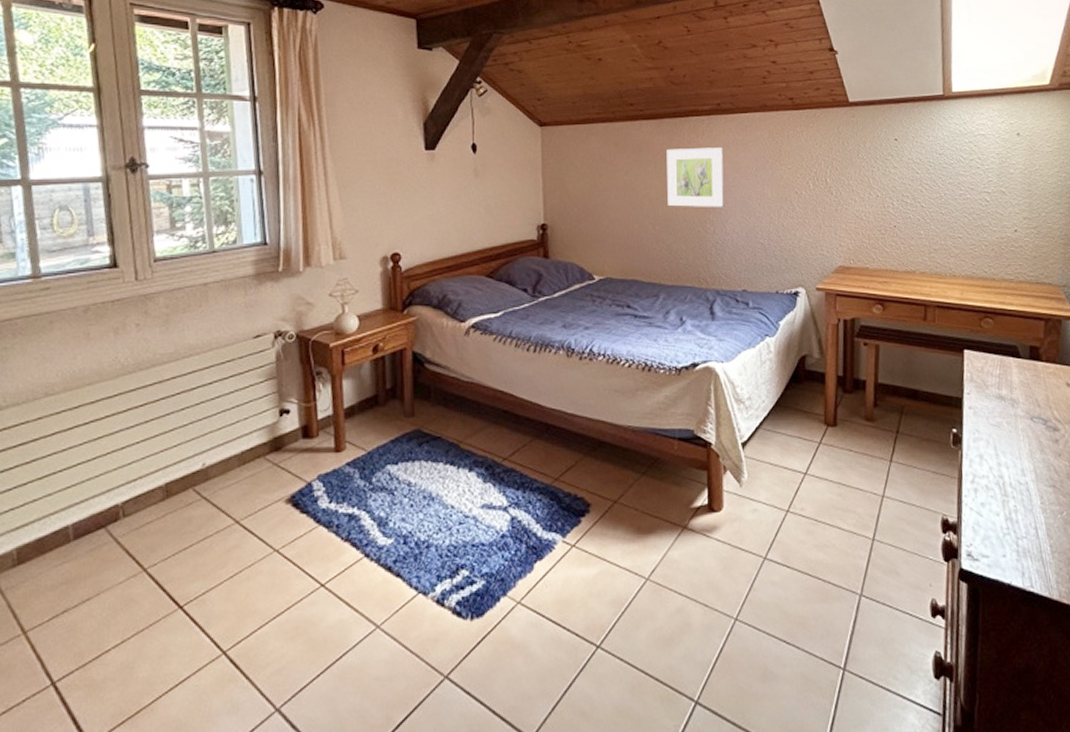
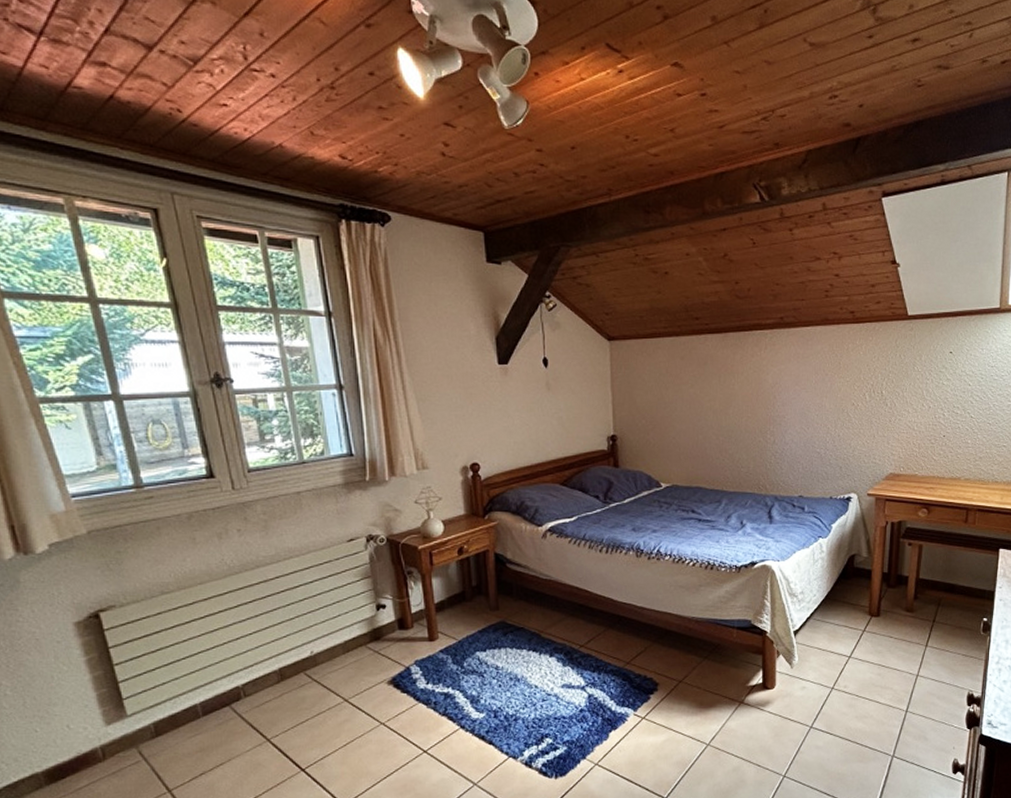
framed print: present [667,147,724,207] -> none [730,361,784,419]

